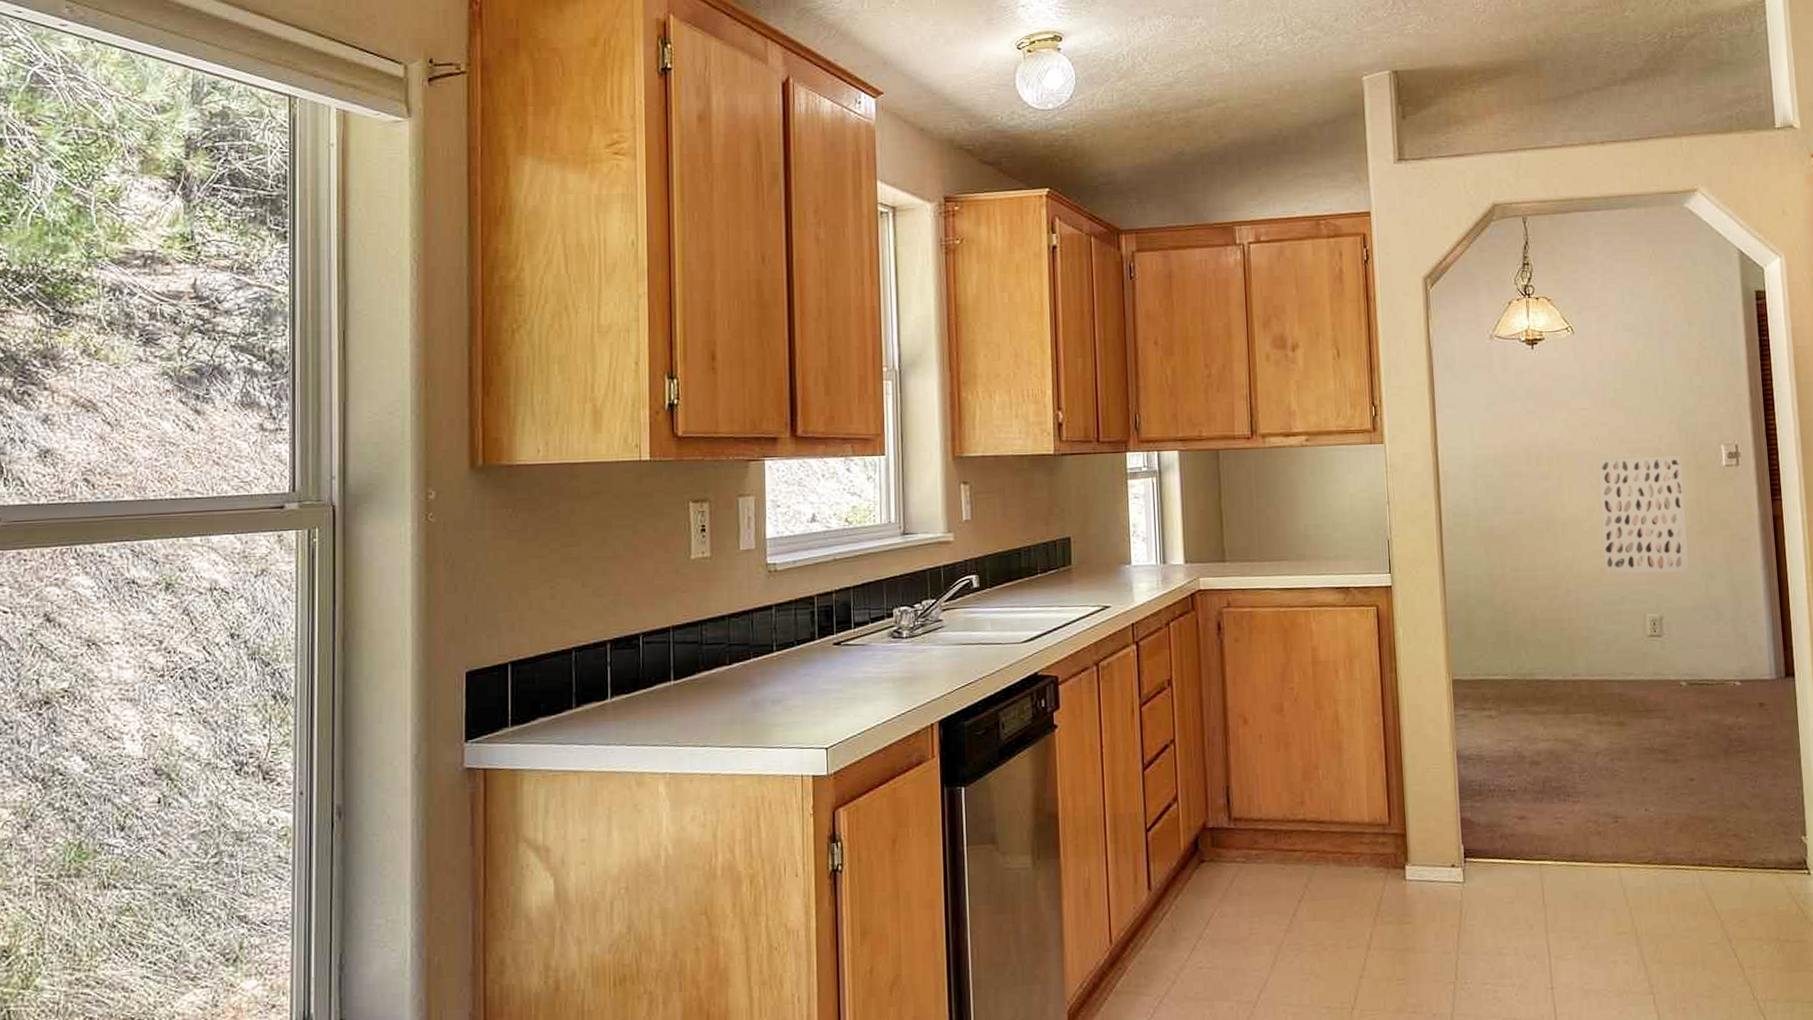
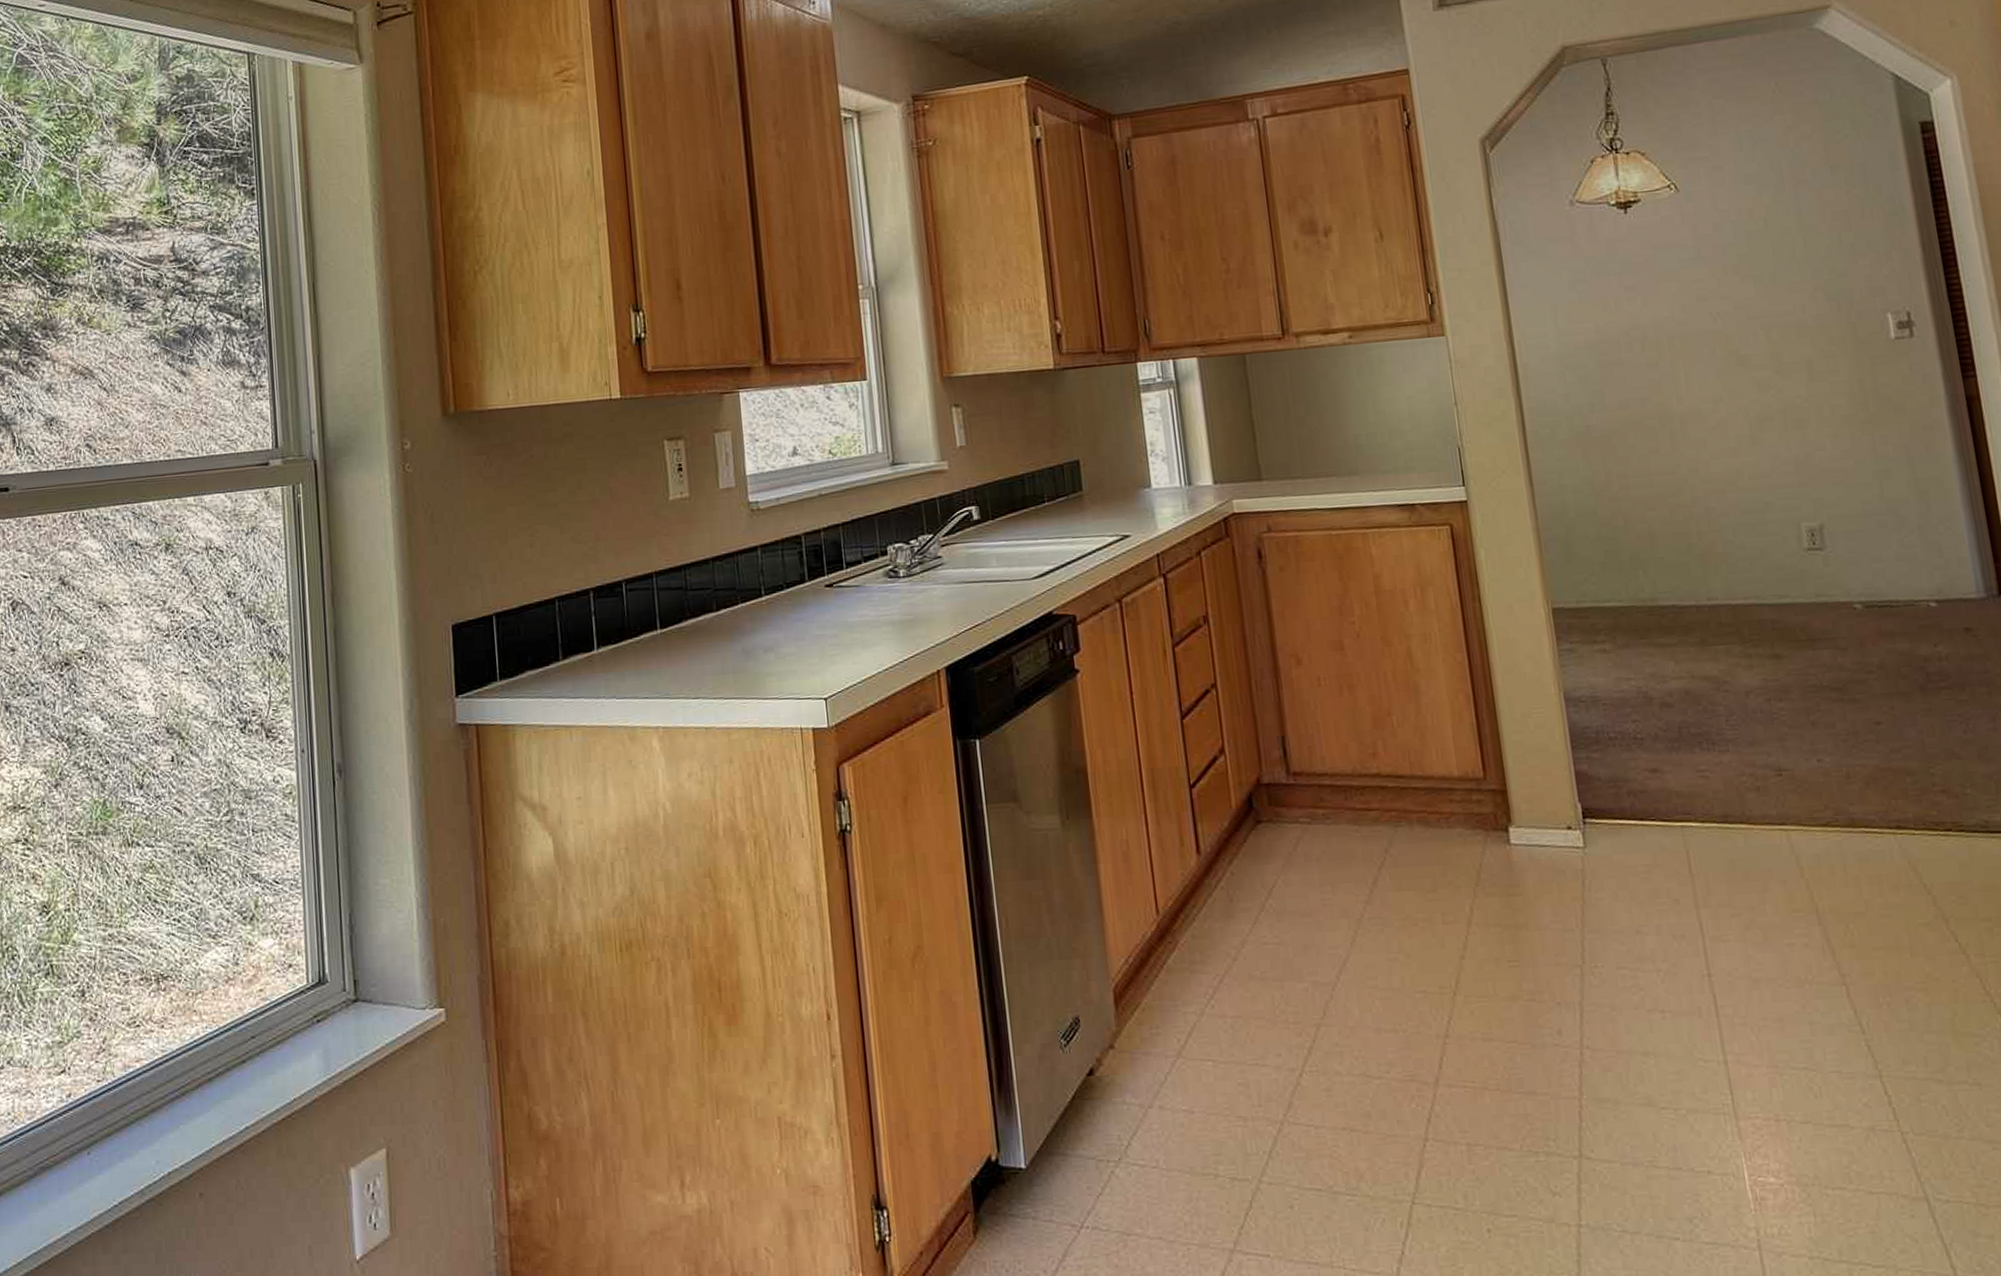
wall art: present [1597,455,1691,575] -> none [1720,328,1857,477]

